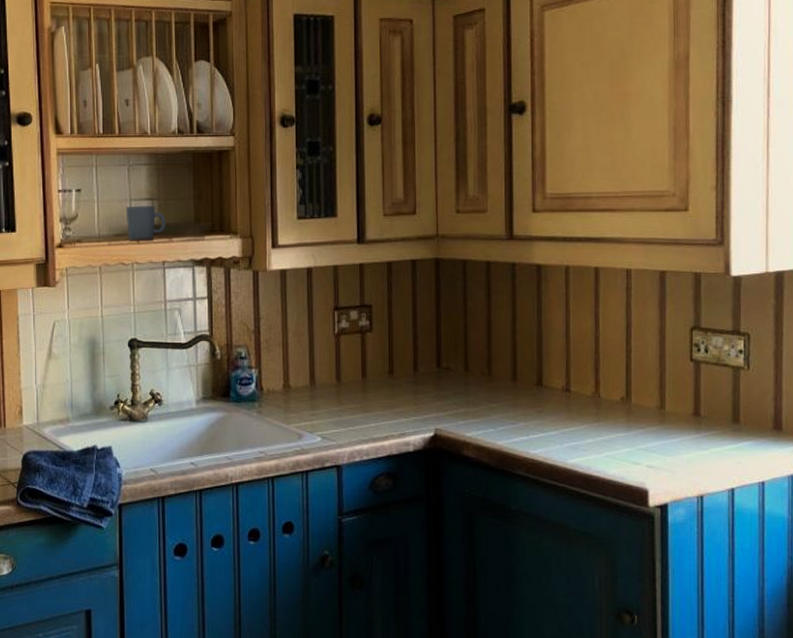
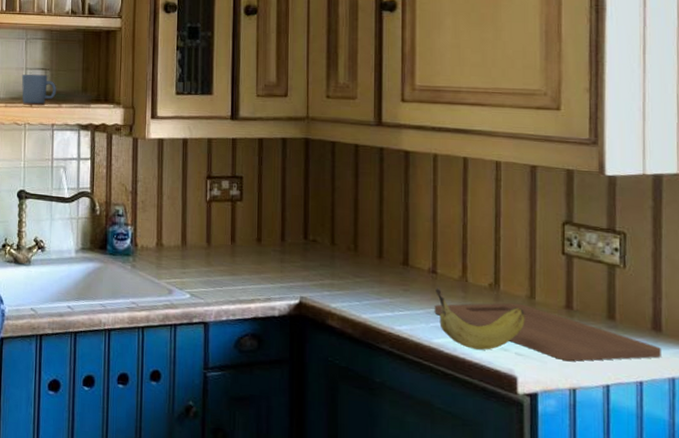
cutting board: none [568,415,781,468] -> present [434,302,661,361]
fruit: none [569,404,656,466] -> present [435,286,525,350]

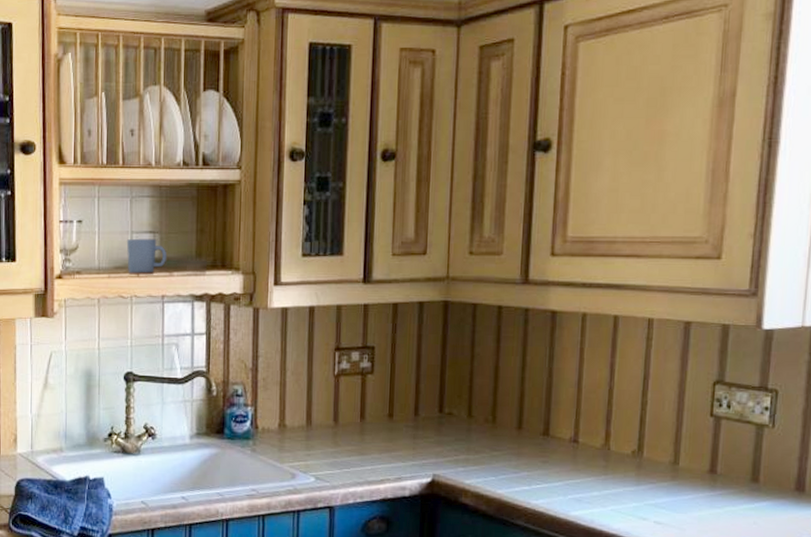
cutting board: present [434,302,661,361] -> none [573,469,802,527]
fruit: present [435,286,525,350] -> none [576,455,667,520]

